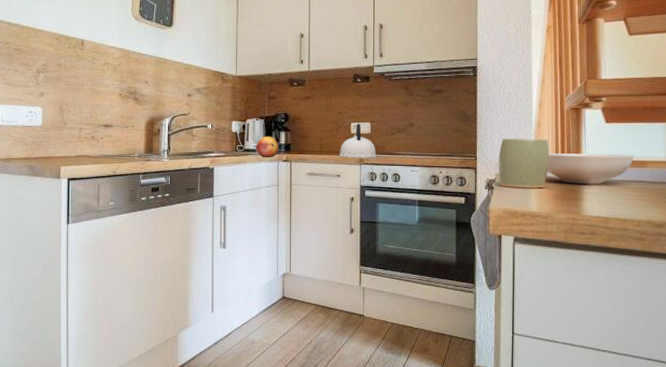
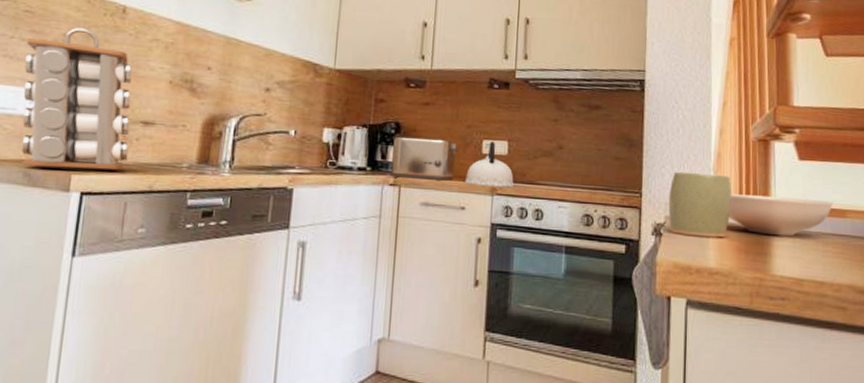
spice rack: none [19,59,97,164] -> present [21,28,132,172]
fruit: present [255,136,280,158] -> none [352,150,386,180]
toaster: none [284,124,334,157] -> present [391,136,459,182]

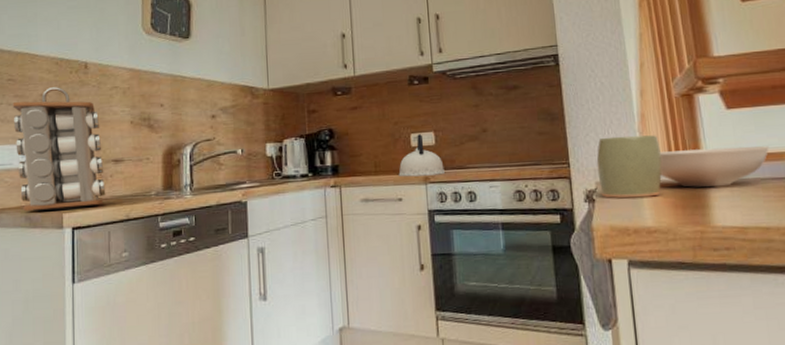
toaster: present [391,136,459,182] -> none [329,138,390,181]

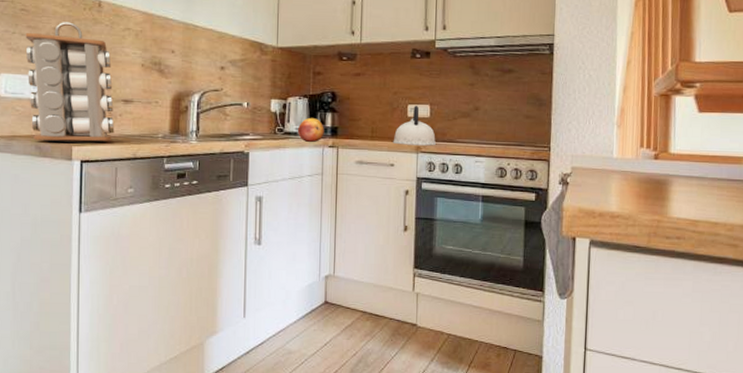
fruit: none [296,157,326,185] -> present [297,117,325,143]
mug: present [596,135,662,198] -> none [574,127,634,185]
bowl: present [659,146,769,187] -> none [630,145,730,182]

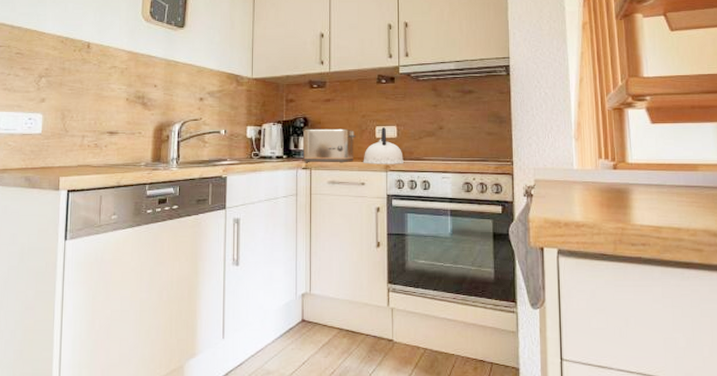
spice rack: present [25,22,115,144] -> none [19,63,100,174]
fruit: present [297,117,325,143] -> none [272,141,299,166]
toaster: none [330,104,387,143] -> present [303,128,357,163]

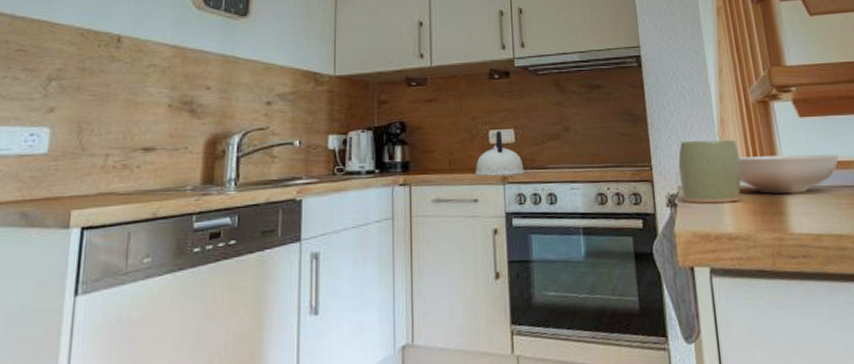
toaster: present [303,128,357,163] -> none [400,134,466,178]
mug: none [536,141,593,195] -> present [678,139,742,204]
bowl: none [590,157,685,189] -> present [738,154,839,194]

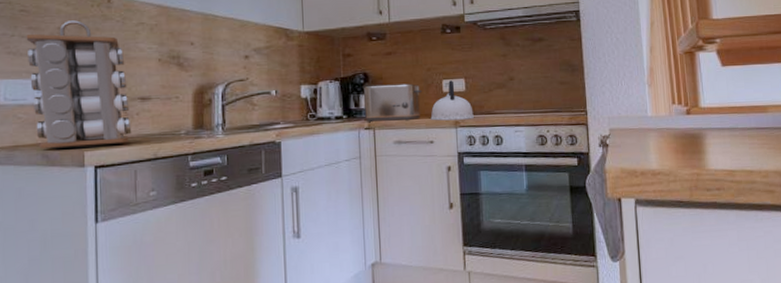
spice rack: none [17,61,130,208] -> present [26,20,132,150]
toaster: none [400,134,466,178] -> present [364,83,423,123]
mug: present [678,139,742,204] -> none [610,87,667,144]
bowl: present [738,154,839,194] -> none [664,99,755,135]

